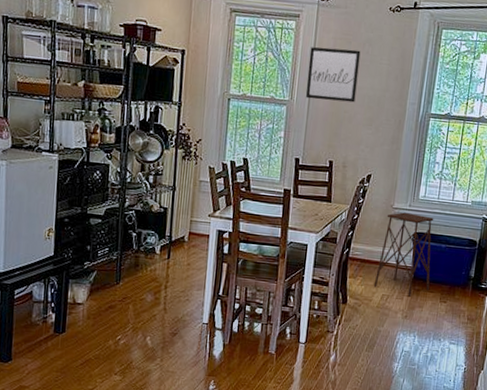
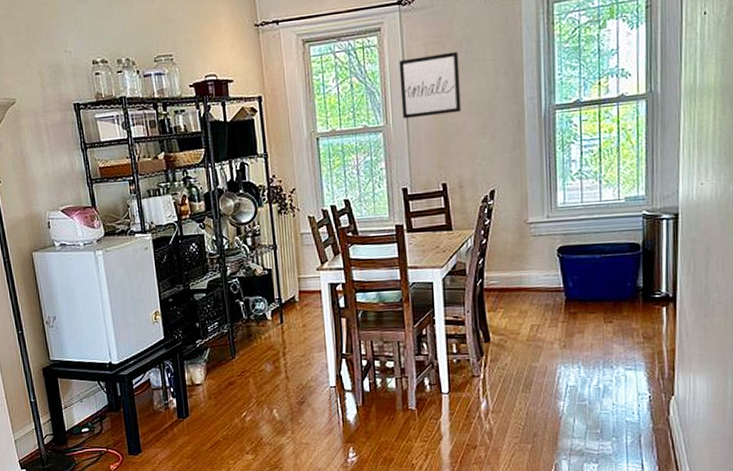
side table: present [373,212,434,297] -> none [518,225,588,322]

